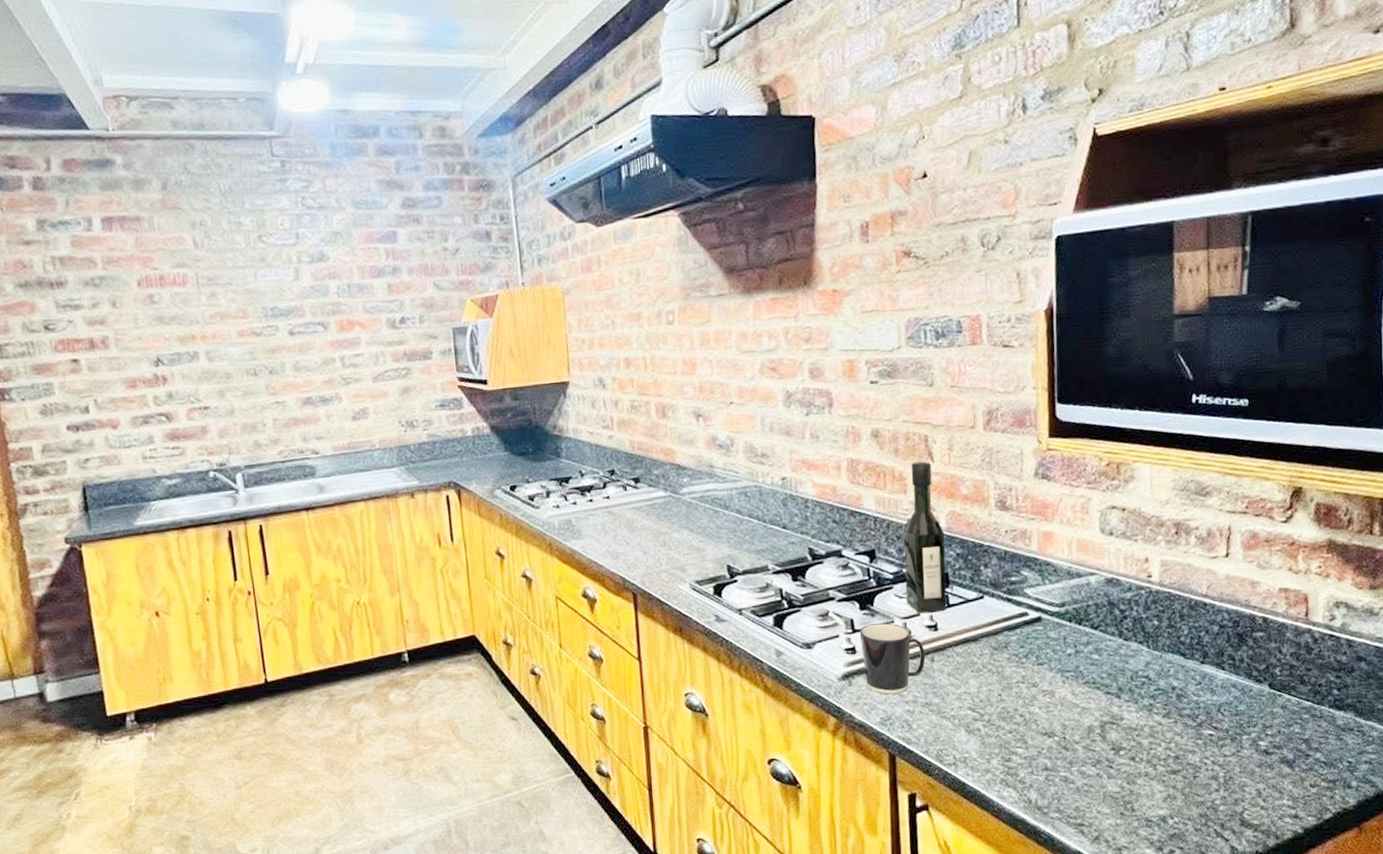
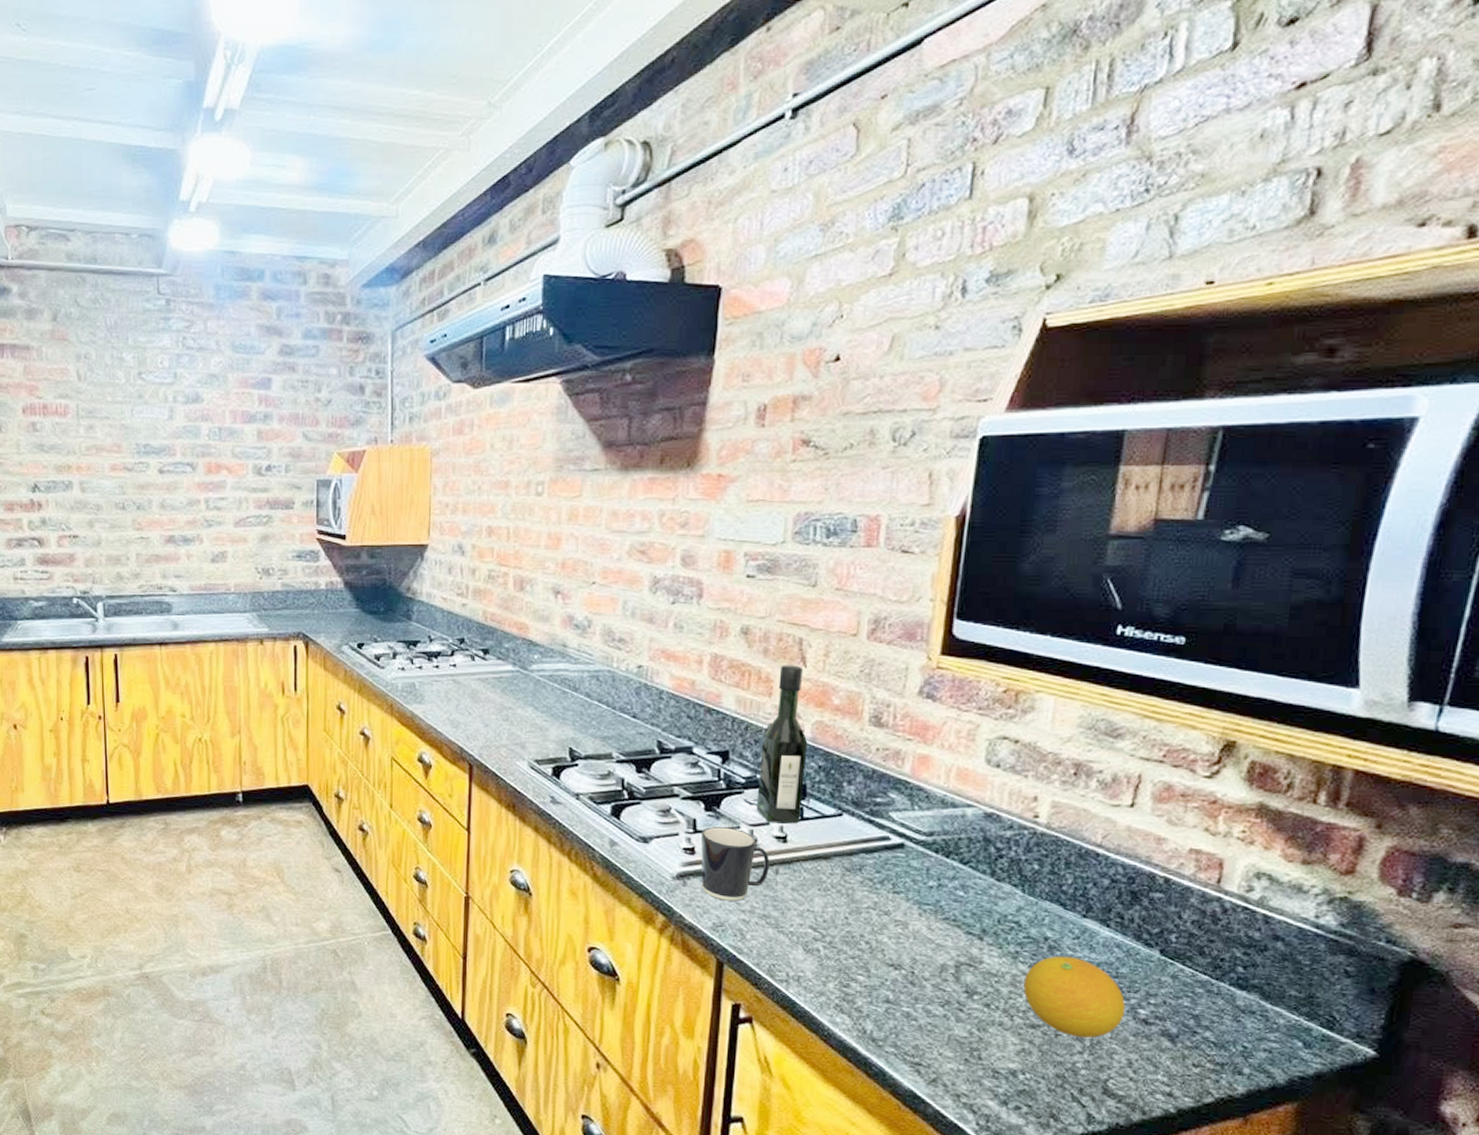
fruit: none [1160,701,1248,776] -> present [1023,955,1125,1038]

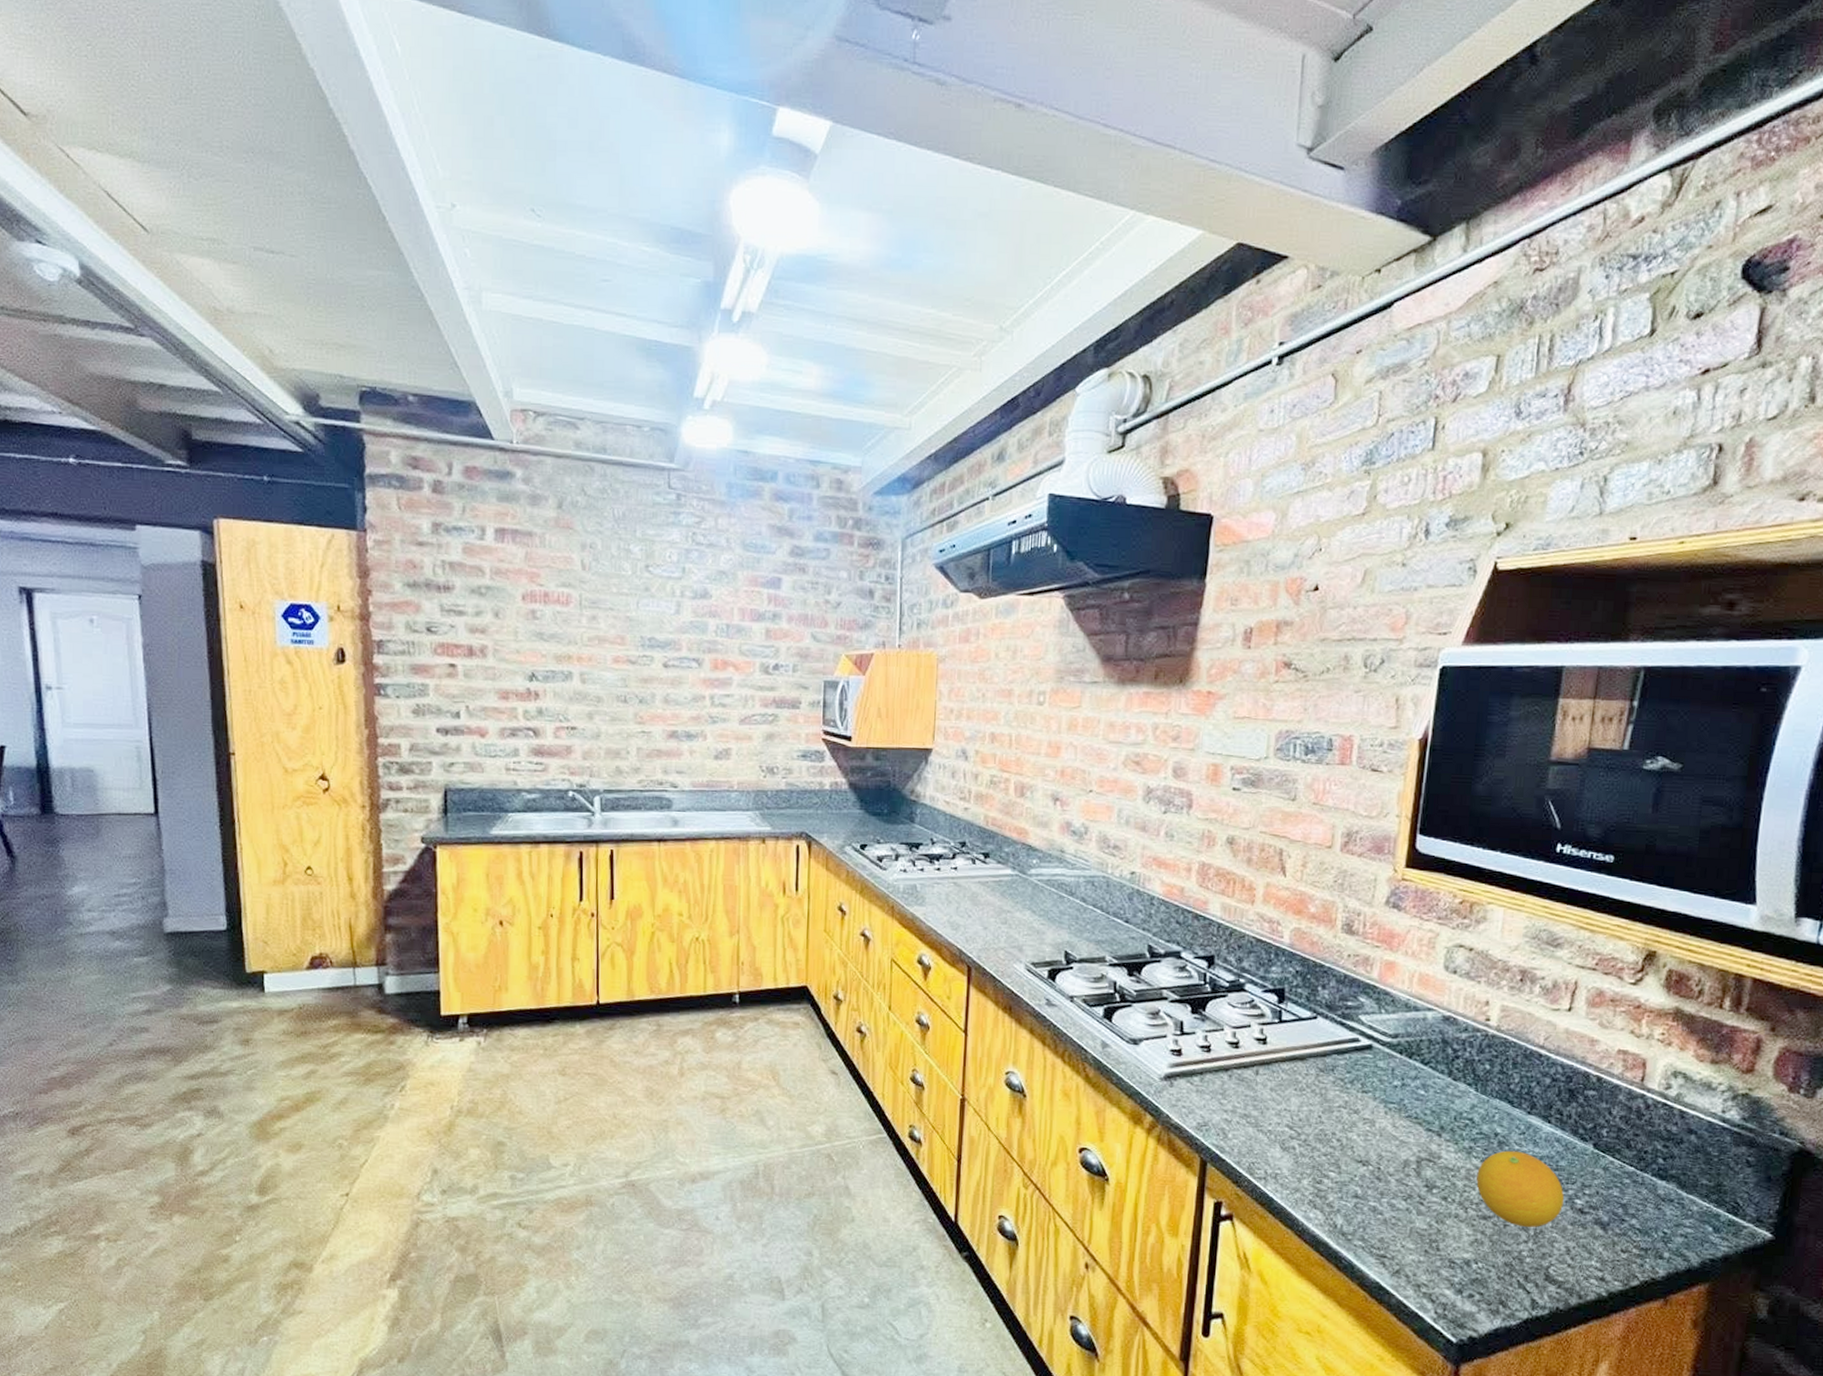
mug: present [700,827,770,901] -> none [1187,1029,1251,1101]
bottle: present [756,665,808,824] -> none [1239,874,1287,1026]

